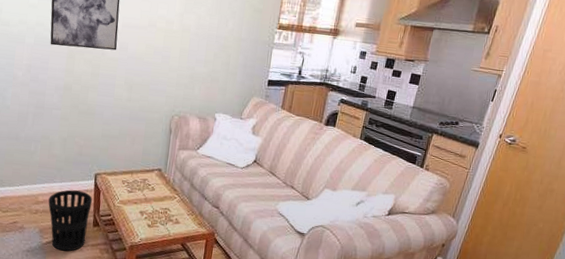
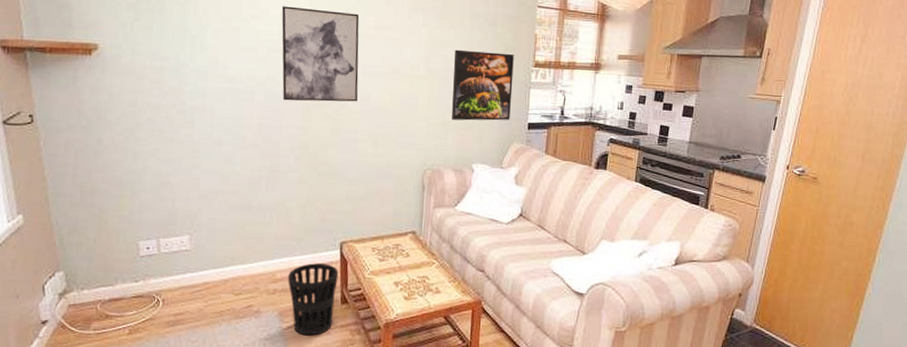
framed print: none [200,8,260,76] -> present [452,49,514,121]

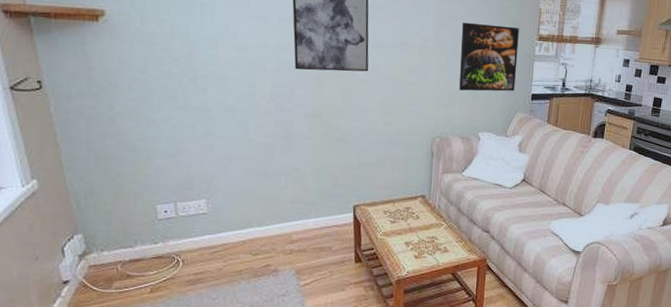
wastebasket: present [288,263,339,336] -> none [304,225,352,292]

